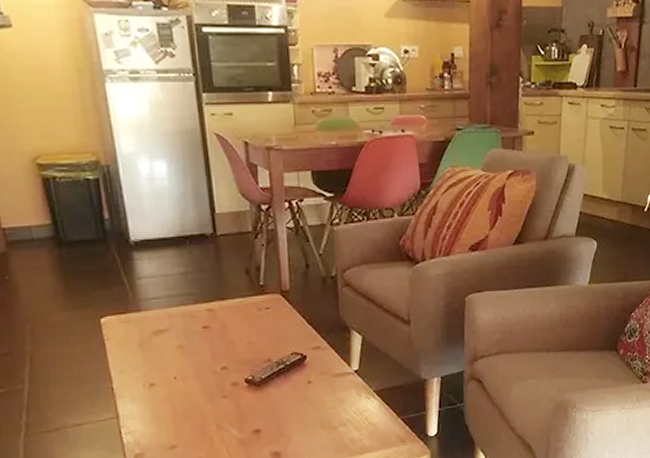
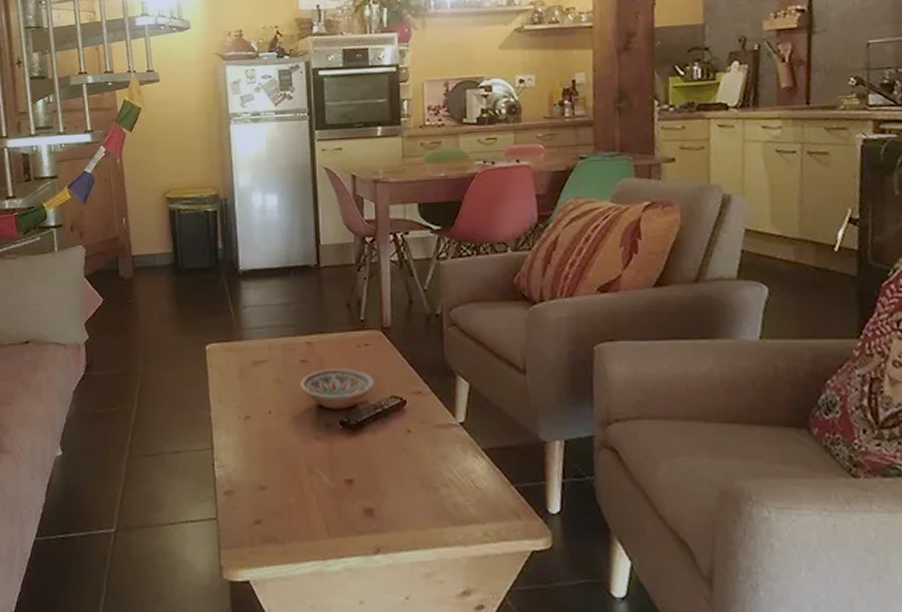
bowl: none [203,331,277,370] -> present [299,369,375,409]

